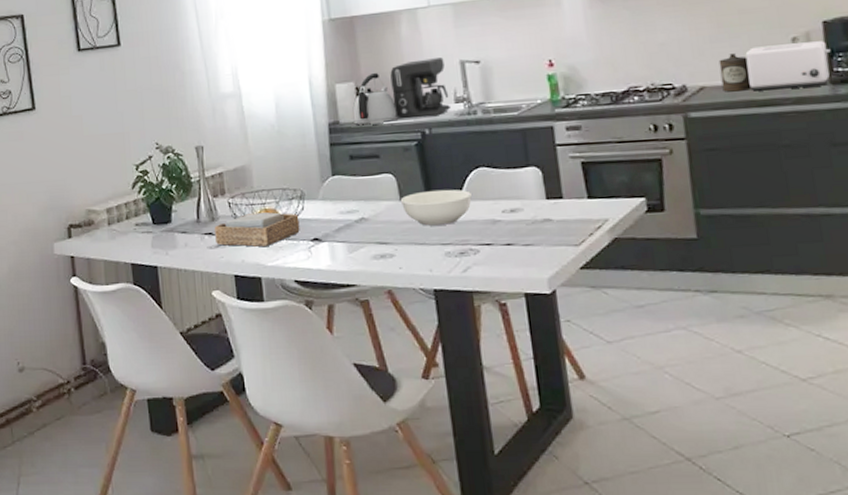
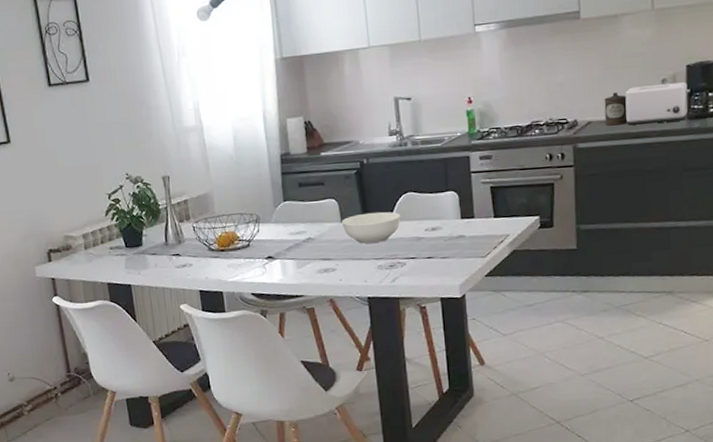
napkin holder: present [214,212,300,247] -> none [181,234,256,266]
kettle: present [353,73,399,125] -> none [302,109,341,155]
coffee maker: present [390,57,452,118] -> none [334,94,386,150]

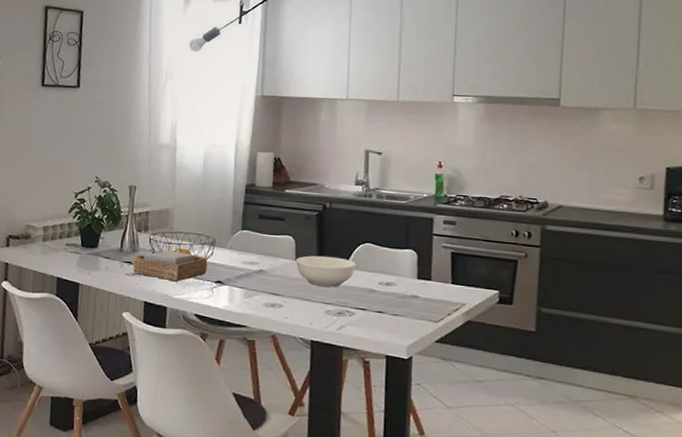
napkin holder: none [181,234,256,266] -> present [133,250,208,282]
canister: present [604,92,628,126] -> none [577,182,601,215]
toaster: present [625,82,690,125] -> none [599,179,669,221]

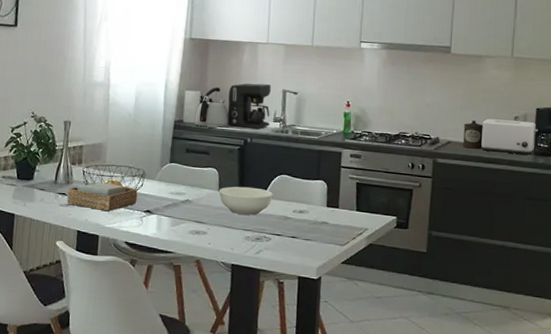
kettle: none [267,148,306,192] -> present [194,87,230,128]
coffee maker: none [303,143,352,193] -> present [227,83,271,129]
canister: none [577,182,601,215] -> present [463,120,483,149]
toaster: none [599,179,669,221] -> present [481,118,538,155]

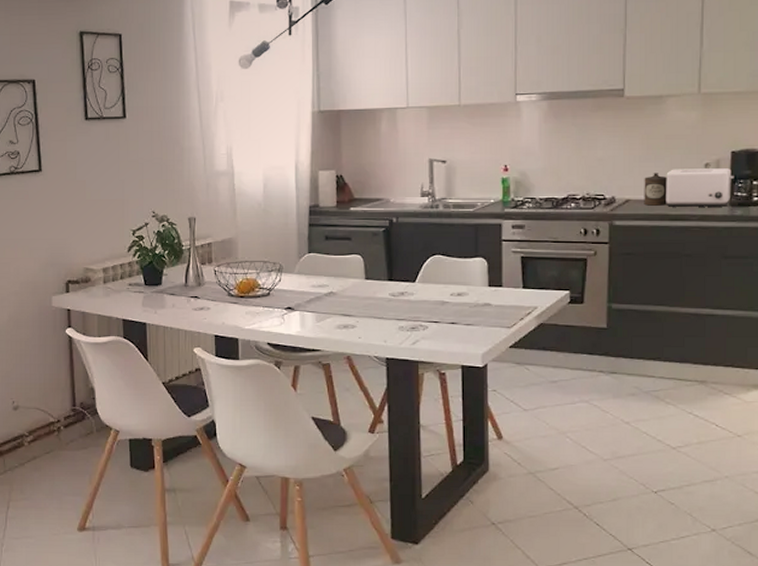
napkin holder: present [67,182,138,212] -> none [200,280,276,312]
kettle: present [194,87,230,128] -> none [332,164,371,210]
bowl: present [218,186,273,215] -> none [365,272,426,303]
coffee maker: present [227,83,271,129] -> none [368,155,418,206]

